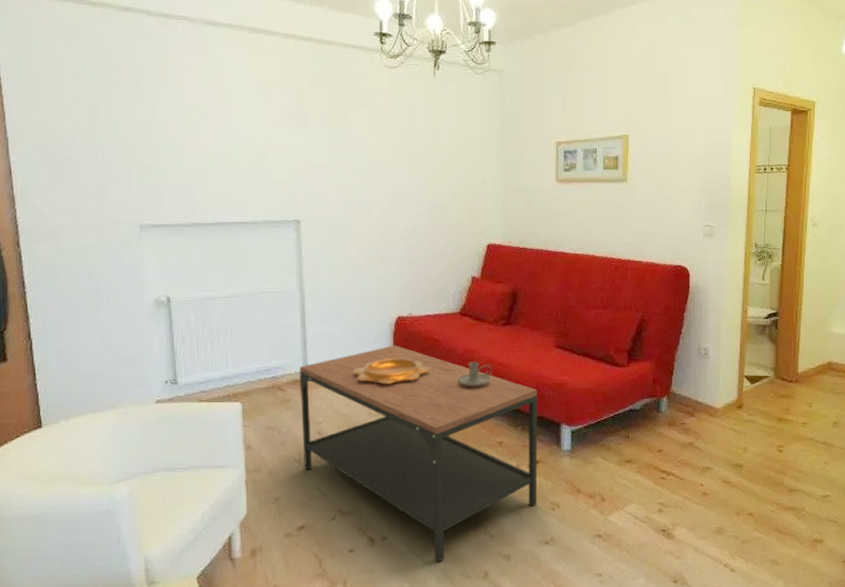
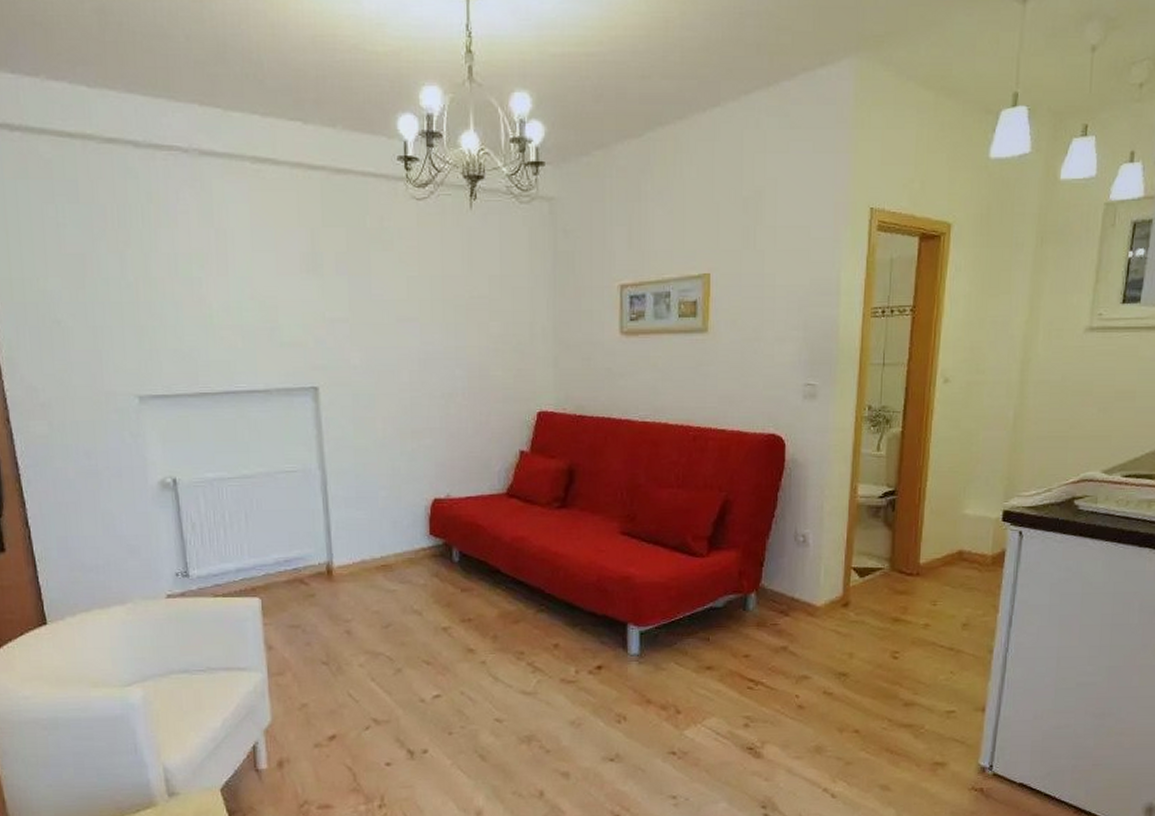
coffee table: present [299,345,538,563] -> none [324,532,600,779]
decorative bowl: present [354,358,430,384] -> none [385,547,473,577]
candle holder: present [458,362,492,388] -> none [505,551,546,582]

